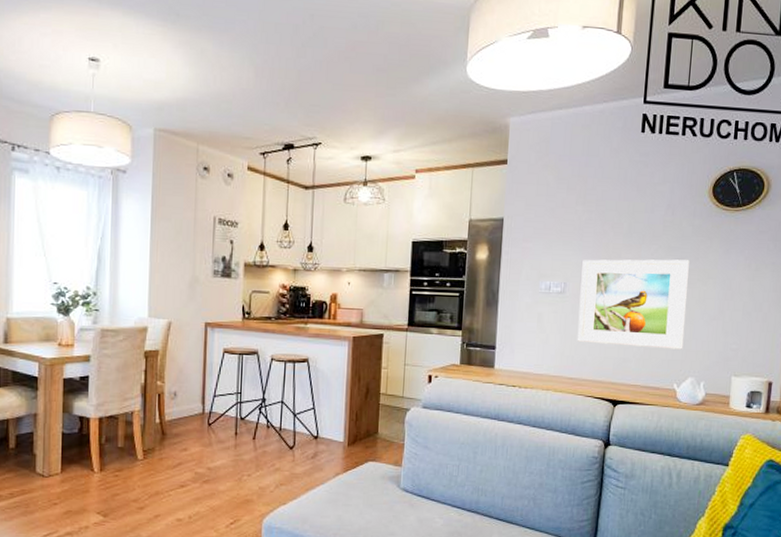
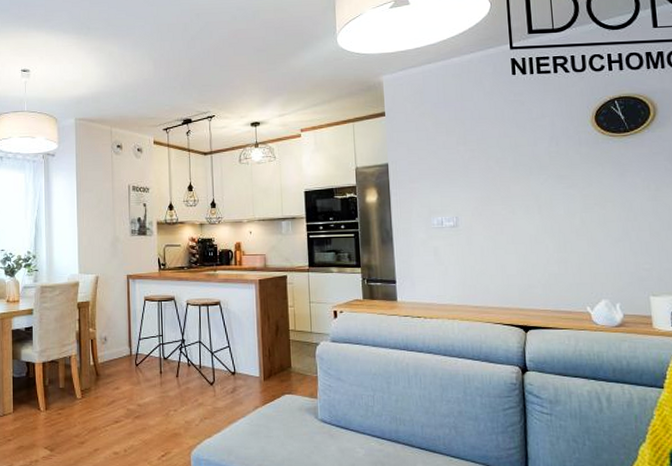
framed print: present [577,259,689,350] -> none [471,186,591,273]

